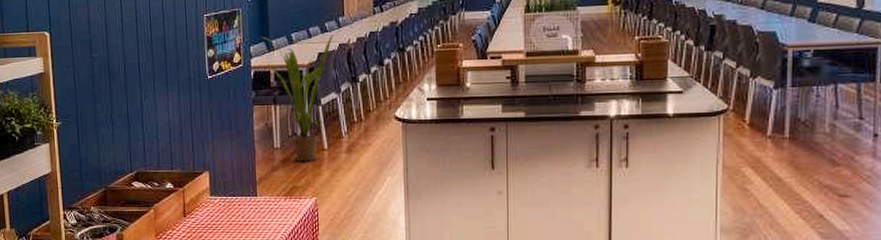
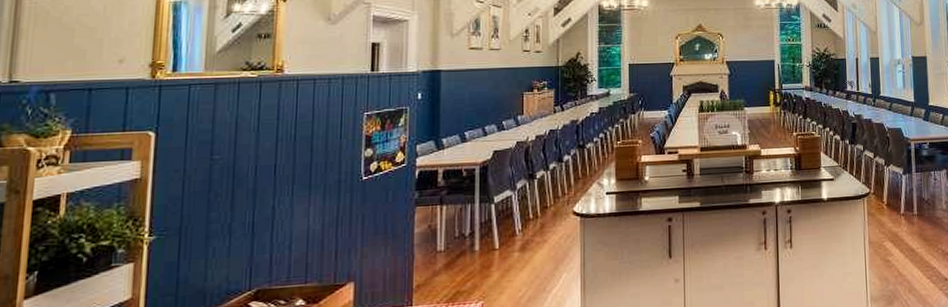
house plant: present [260,35,333,161] -> none [429,133,511,264]

